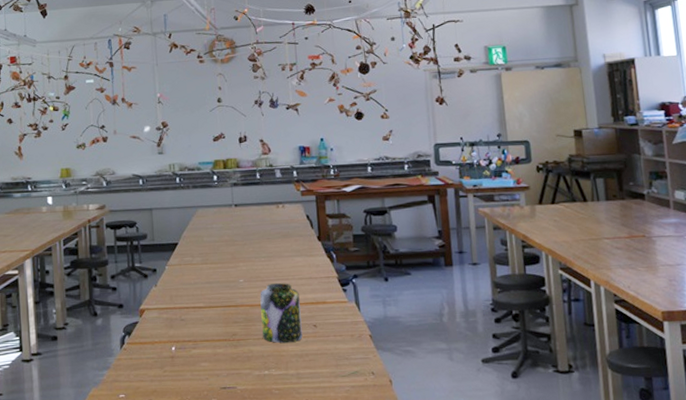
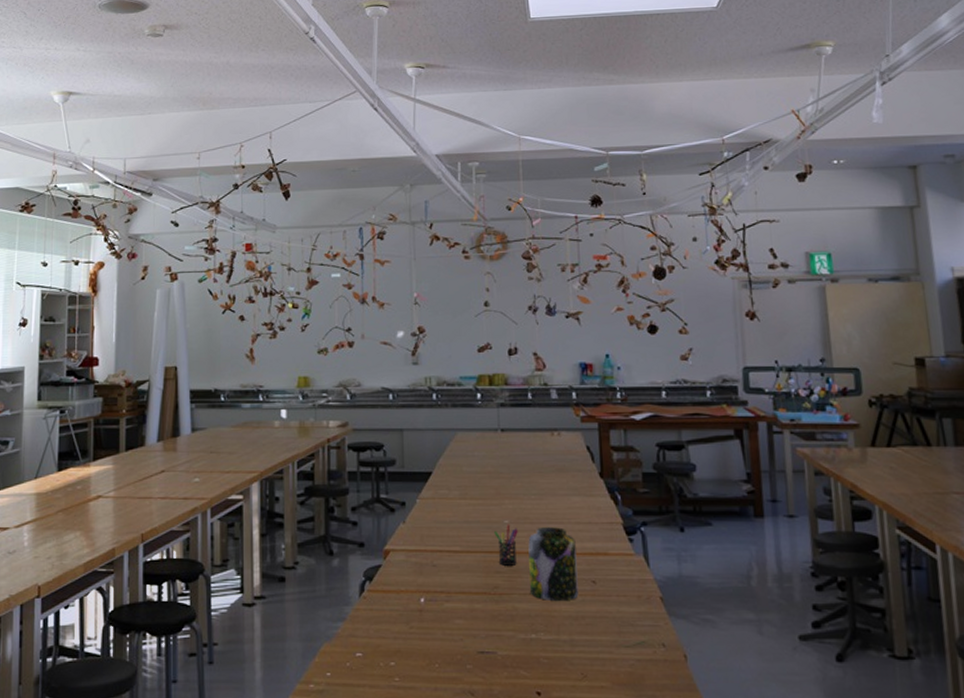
pen holder: none [232,282,251,317] -> present [494,524,518,566]

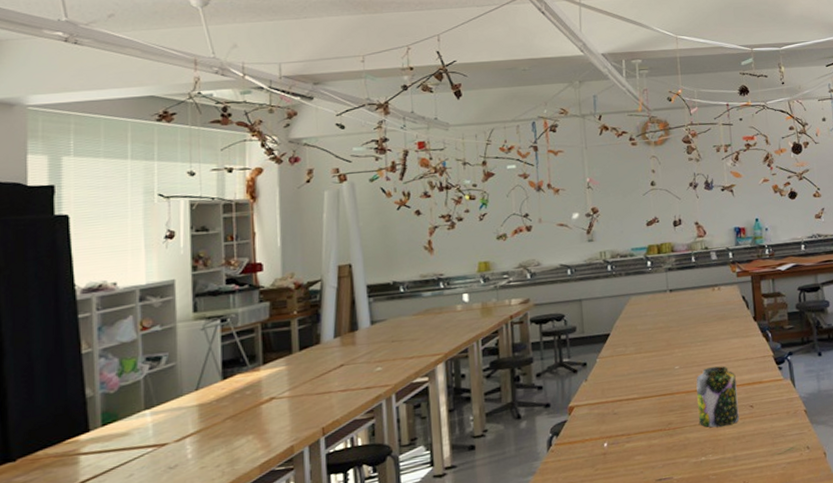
pen holder: present [494,524,518,566] -> none [667,369,687,405]

